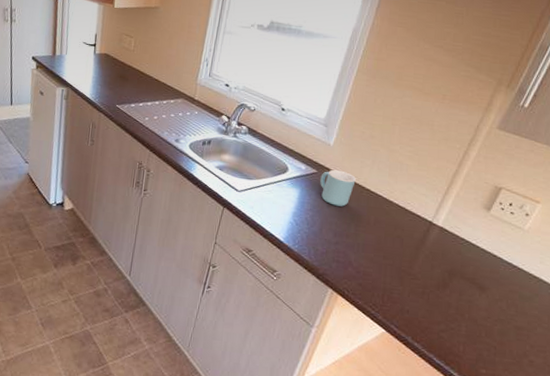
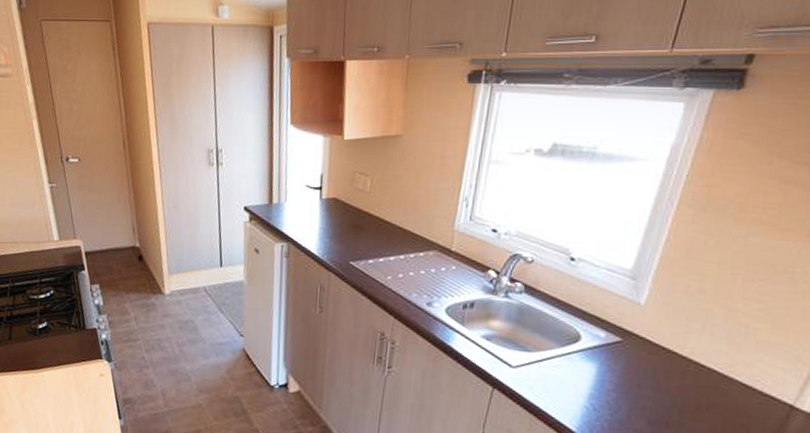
mug: present [320,169,356,207] -> none [626,336,679,386]

